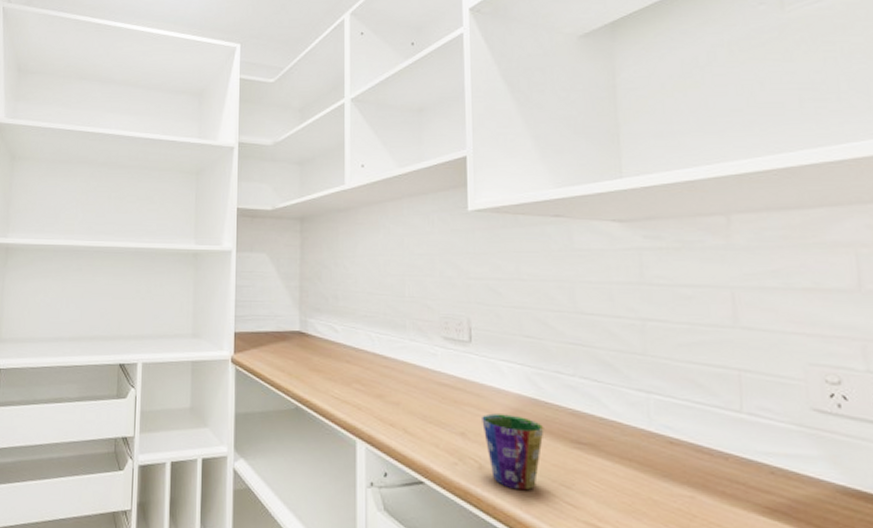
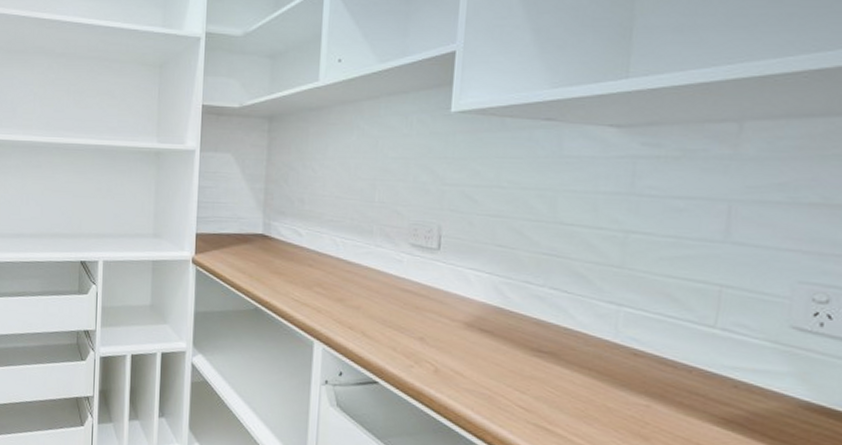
cup: present [482,413,544,491] -> none [442,320,506,394]

